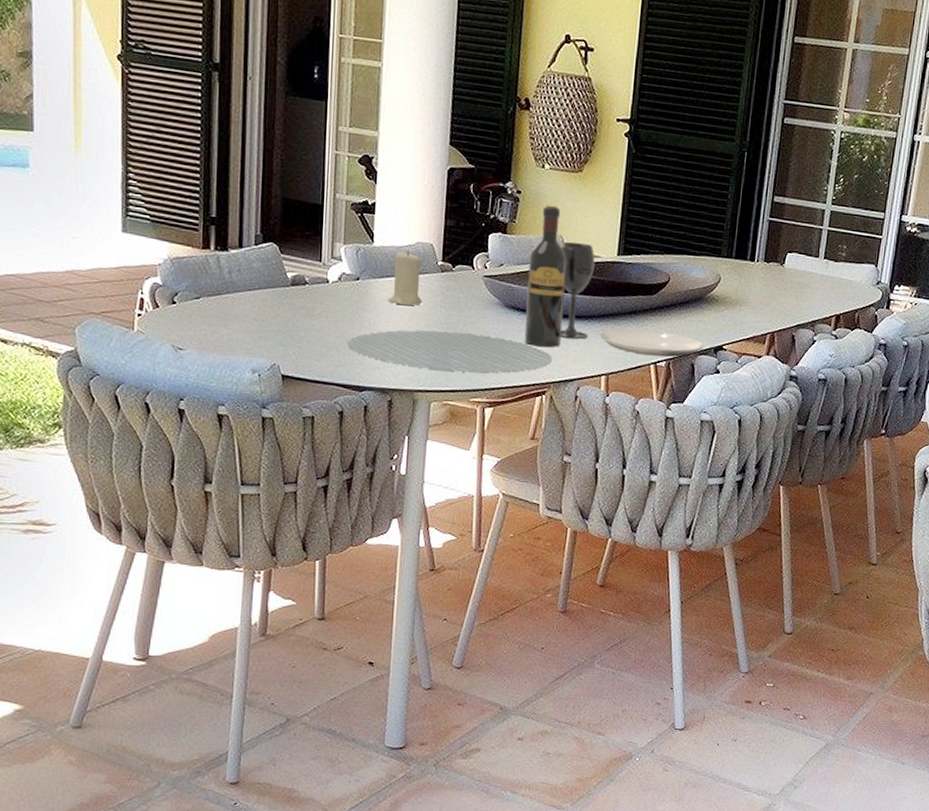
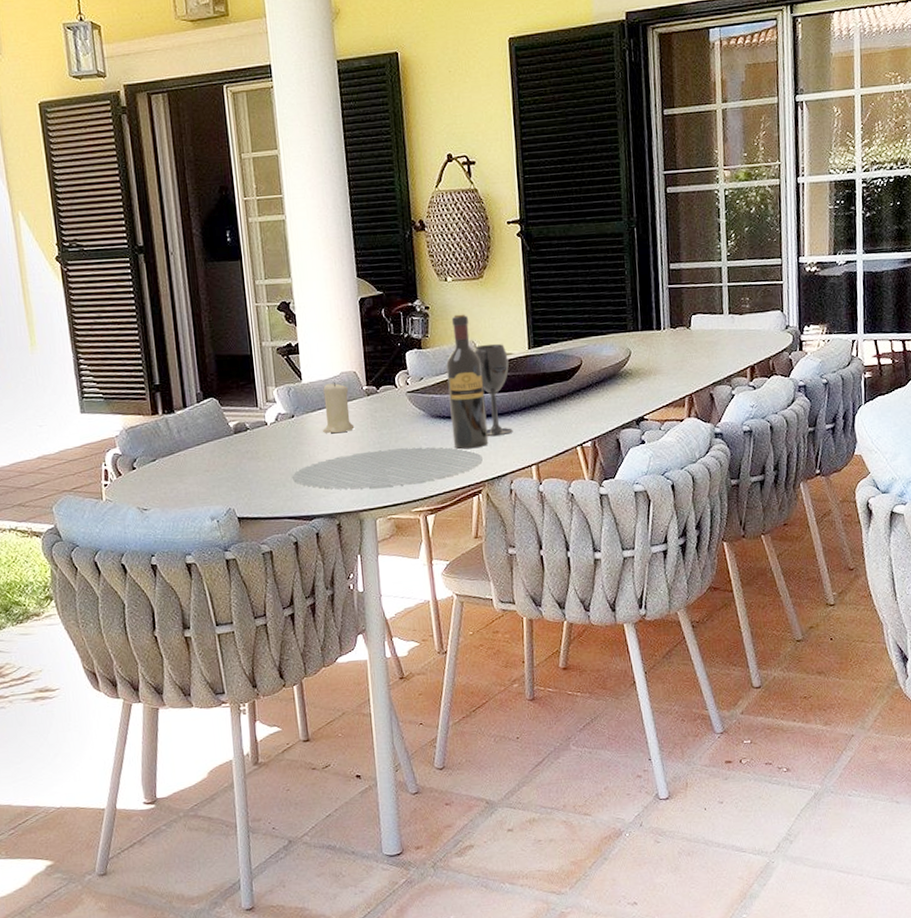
plate: present [600,328,704,357] -> none [524,413,626,439]

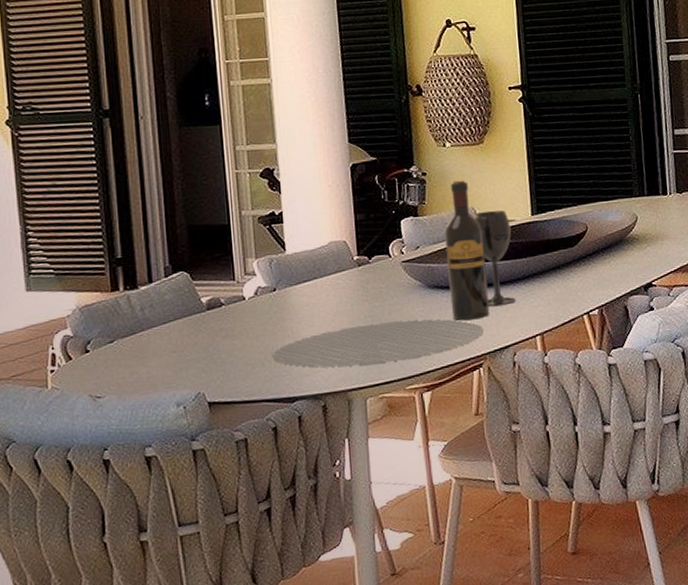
candle: present [323,381,355,434] -> none [308,251,344,308]

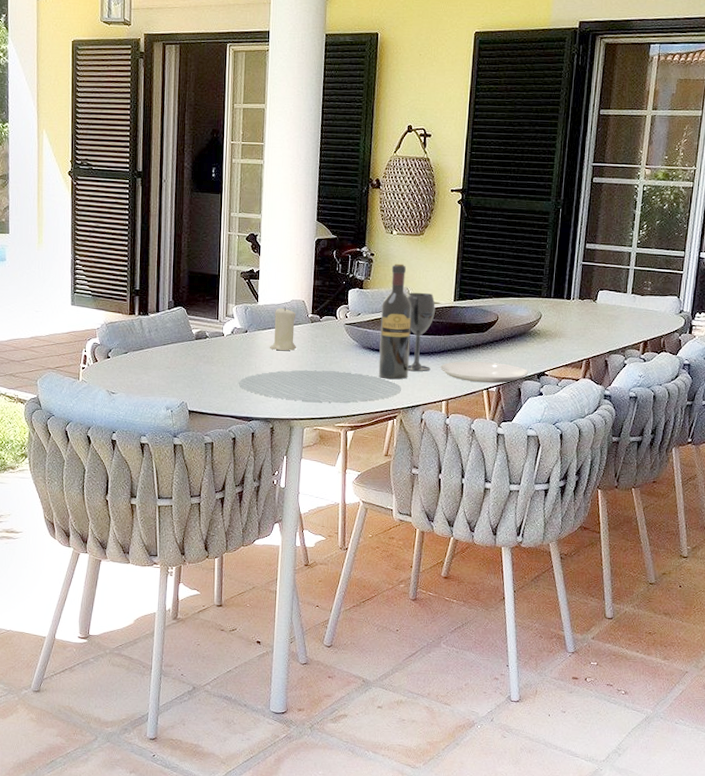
candle: none [308,251,344,308] -> present [270,306,297,351]
plate: none [528,279,634,308] -> present [440,361,529,384]

